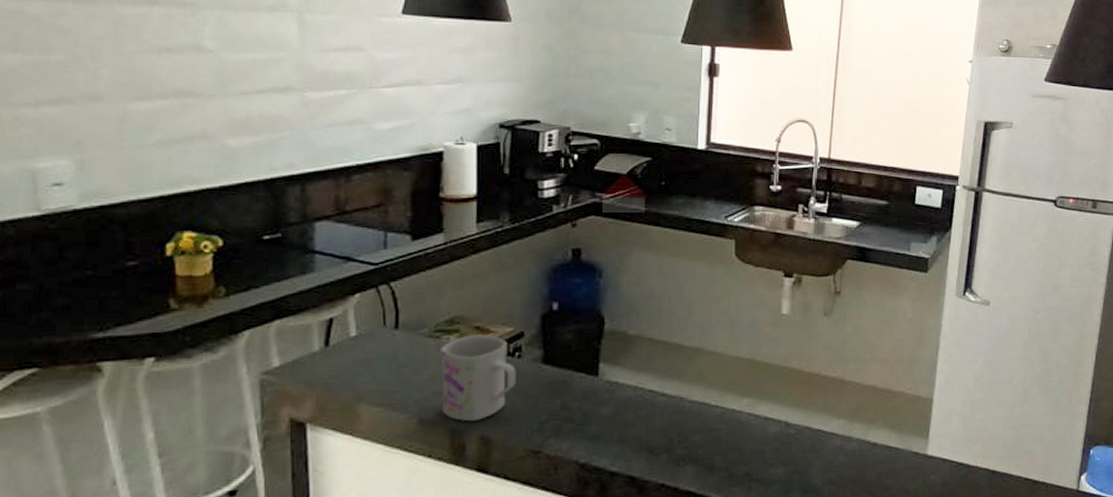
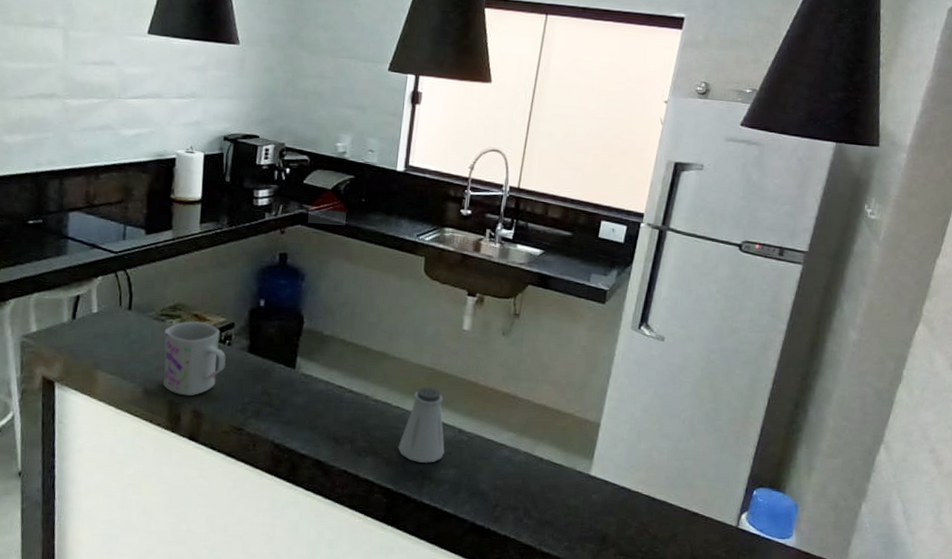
saltshaker: none [720,380,771,465] -> present [398,386,445,463]

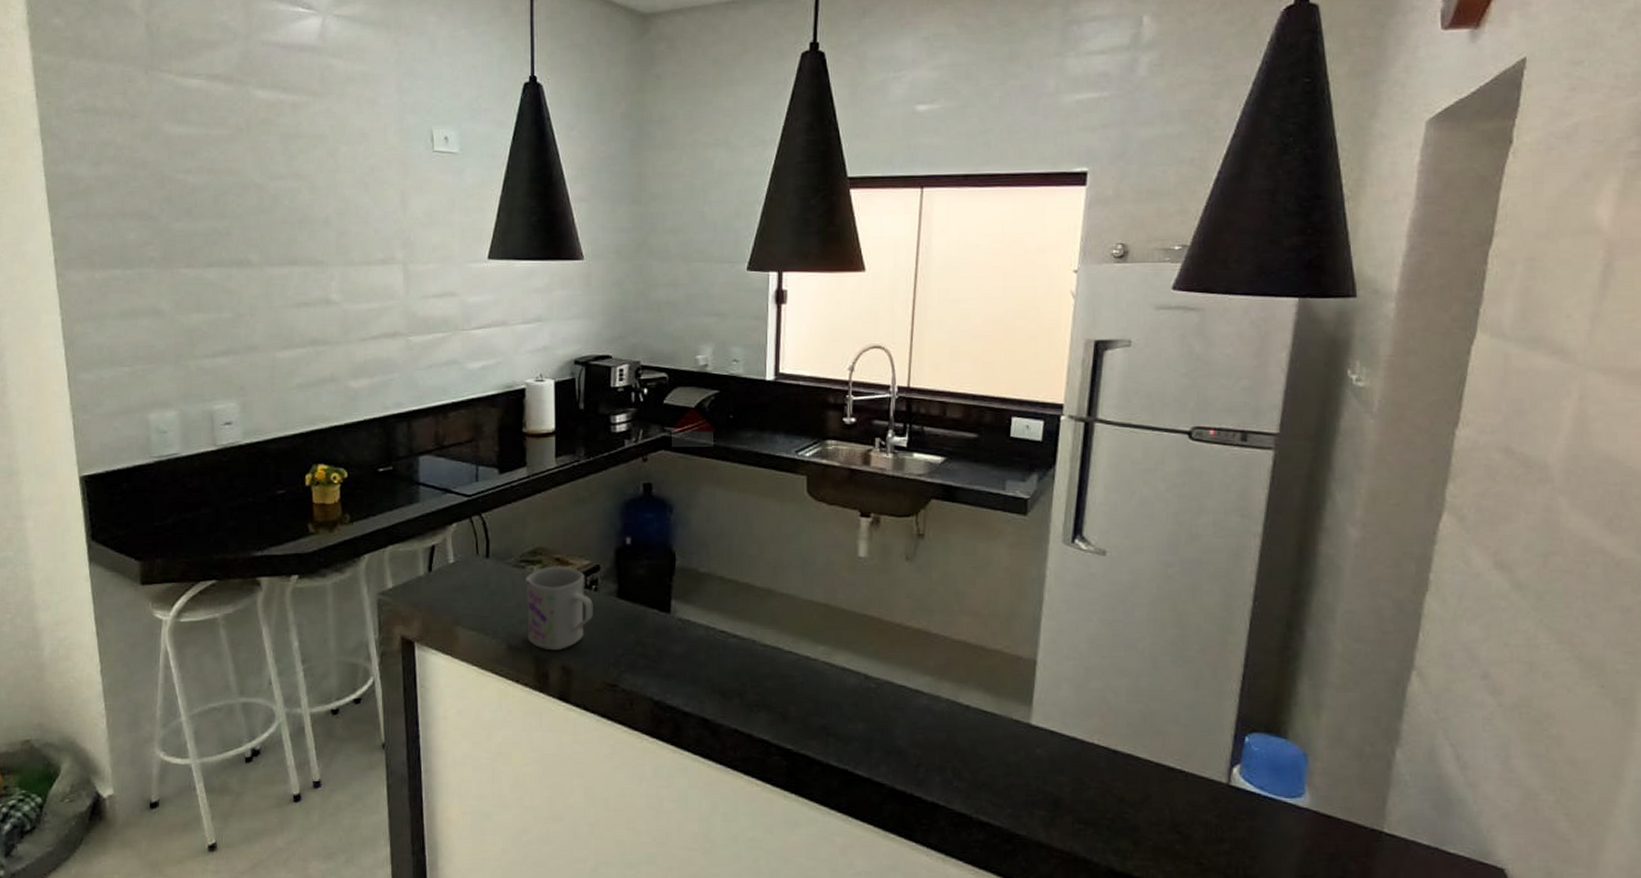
saltshaker: present [398,386,445,463] -> none [794,626,850,717]

